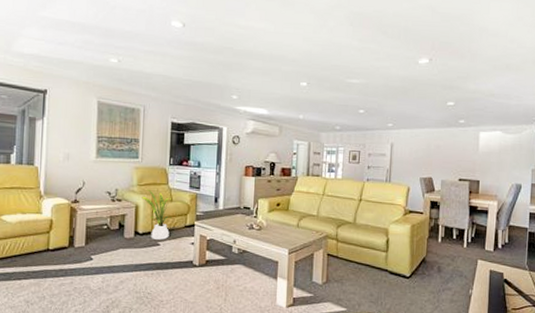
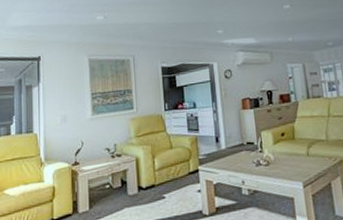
house plant: present [141,190,172,240] -> none [141,140,174,192]

